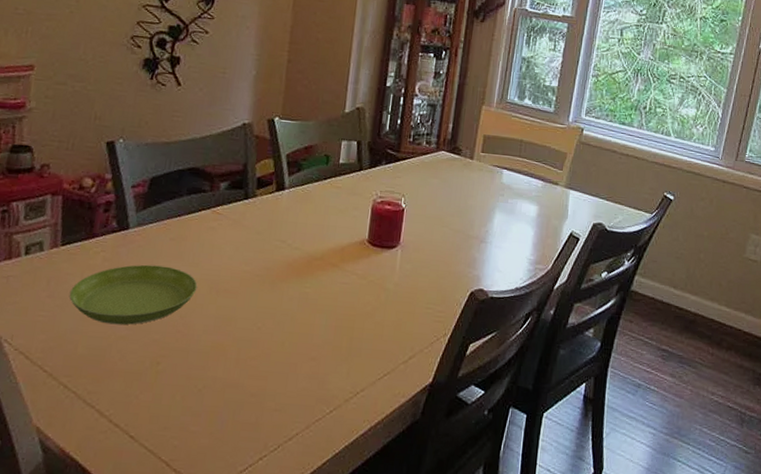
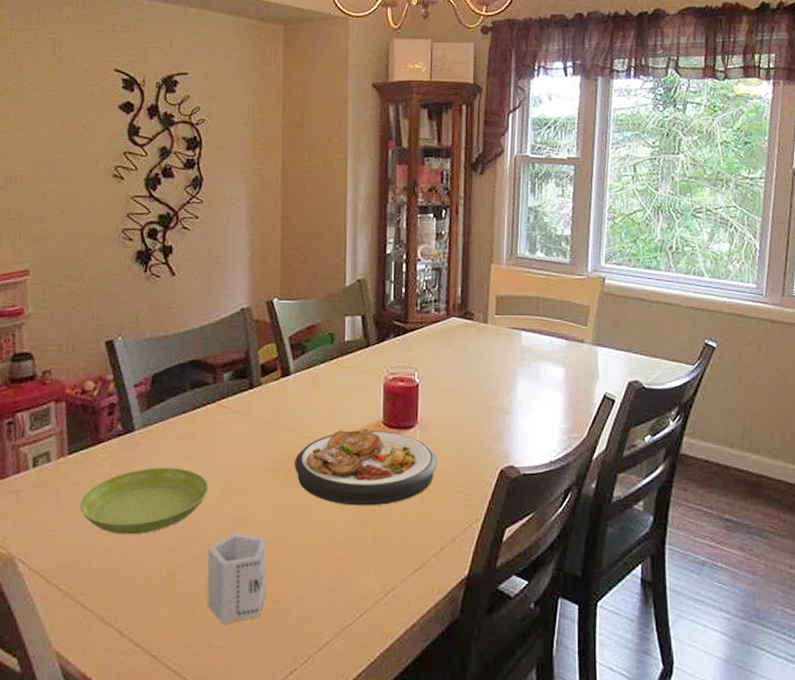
cup: none [187,331,249,412] -> present [207,534,267,625]
plate: none [281,244,414,316] -> present [295,428,437,506]

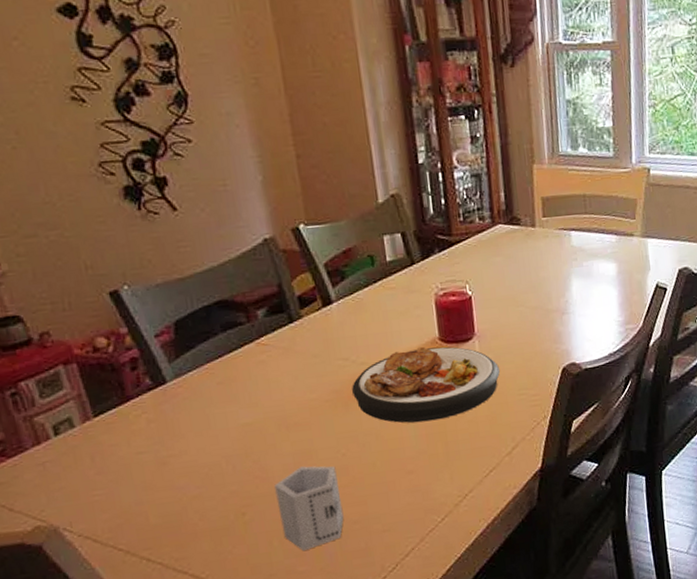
saucer: present [79,467,209,535] -> none [120,413,264,487]

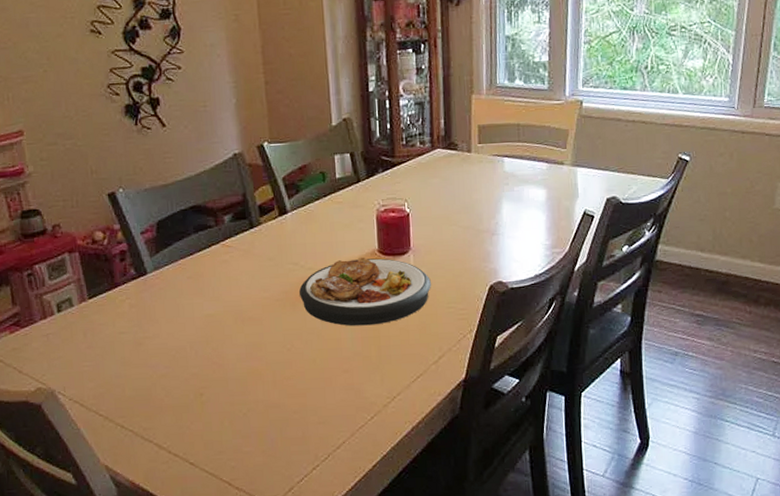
cup: present [274,466,344,552] -> none [229,357,285,434]

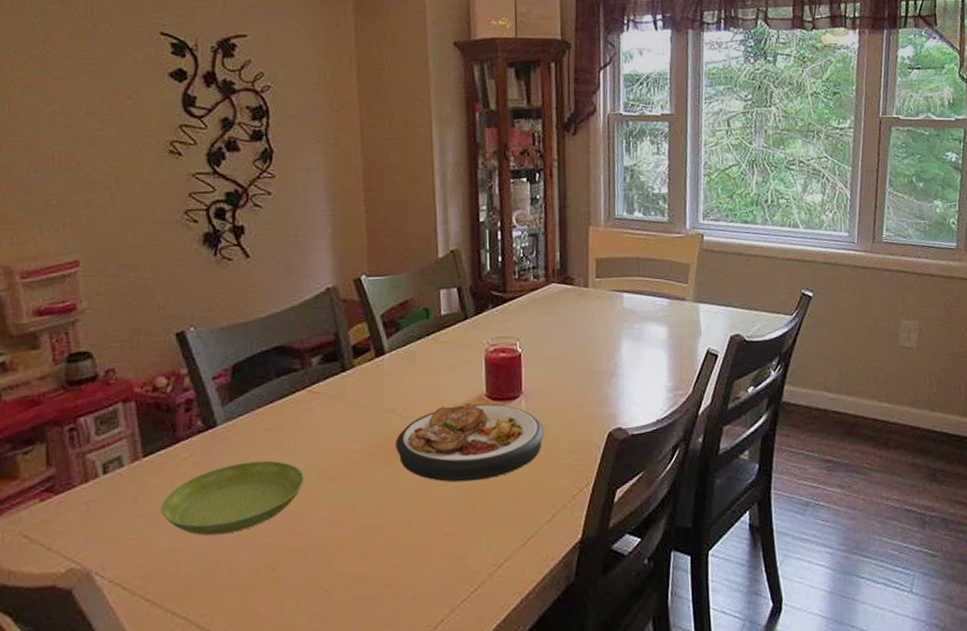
saucer: none [106,304,223,365] -> present [161,460,304,536]

